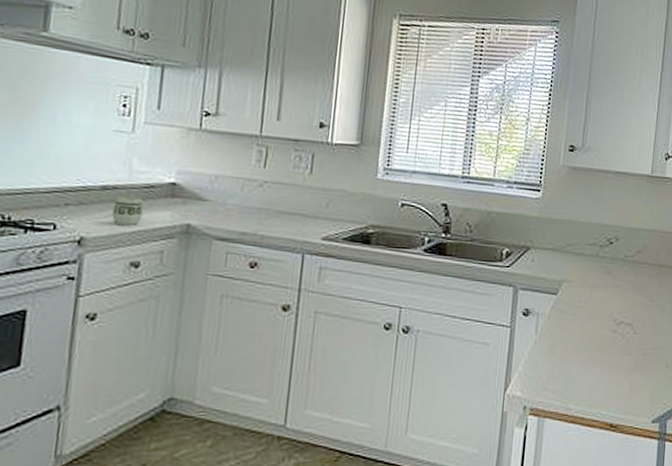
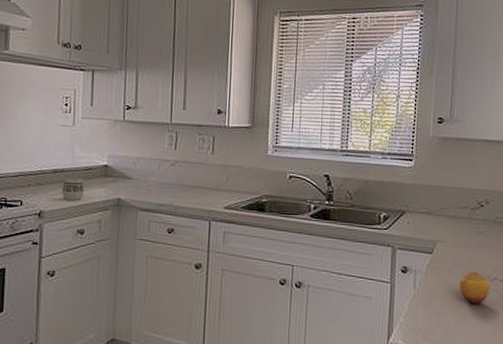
fruit: none [584,314,616,350] -> present [459,271,490,304]

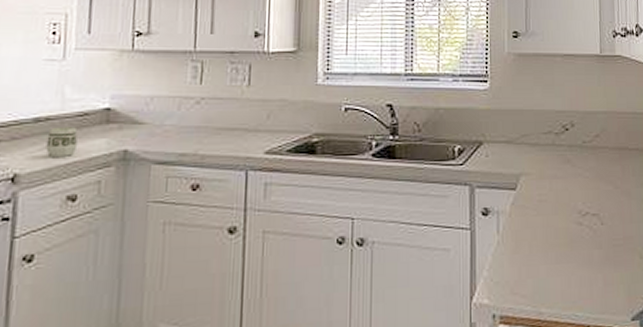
fruit: present [459,271,490,304] -> none [548,206,582,246]

